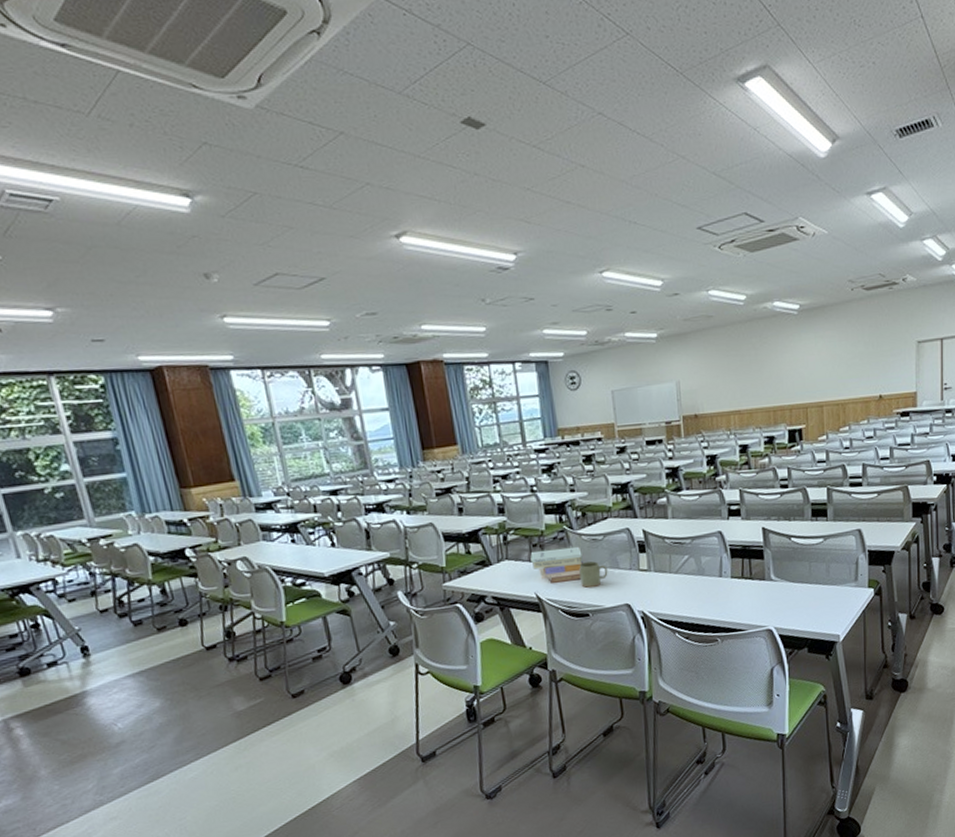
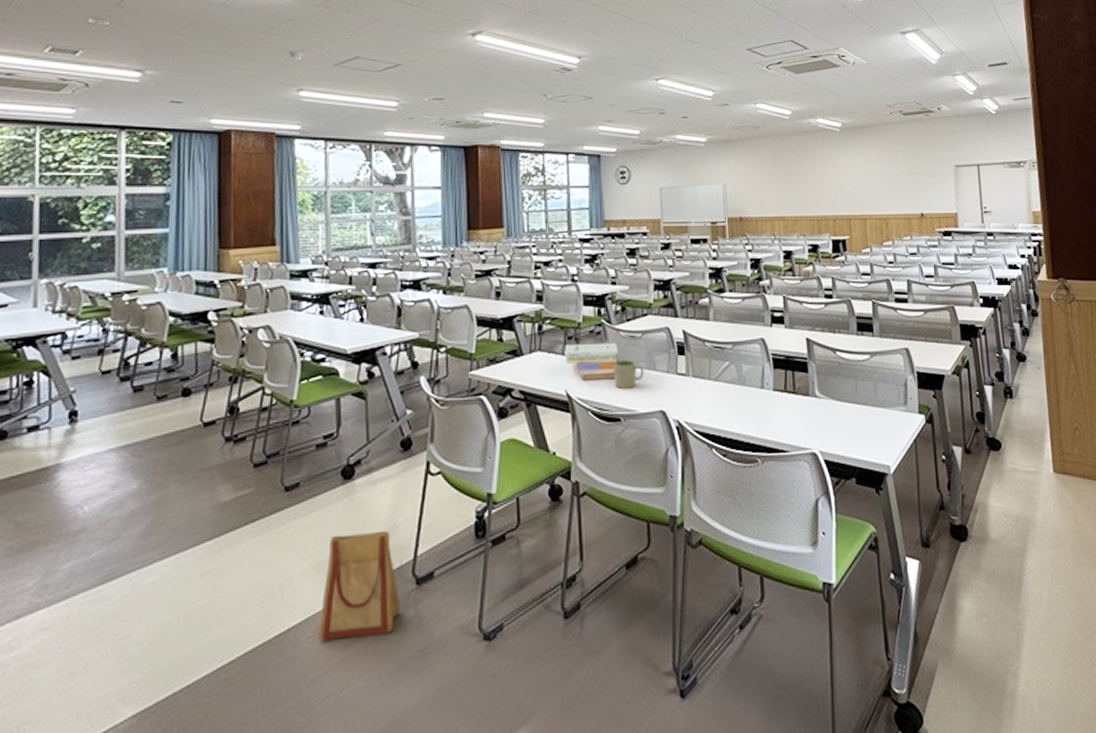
shopping bag: none [340,722,411,810] -> present [319,530,401,641]

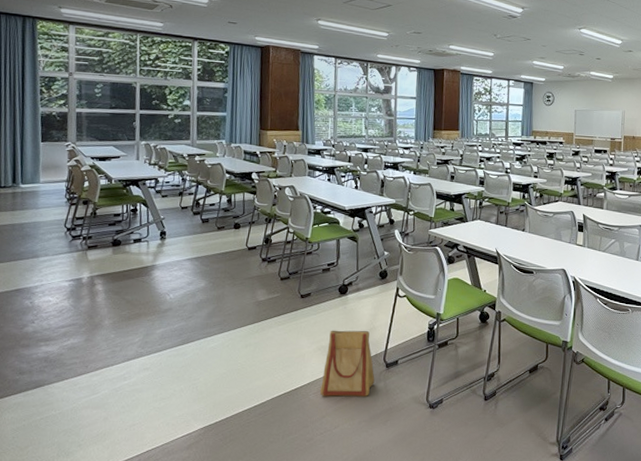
books: present [564,342,619,381] -> none [497,216,536,244]
mug: present [614,360,644,389] -> none [531,231,553,252]

